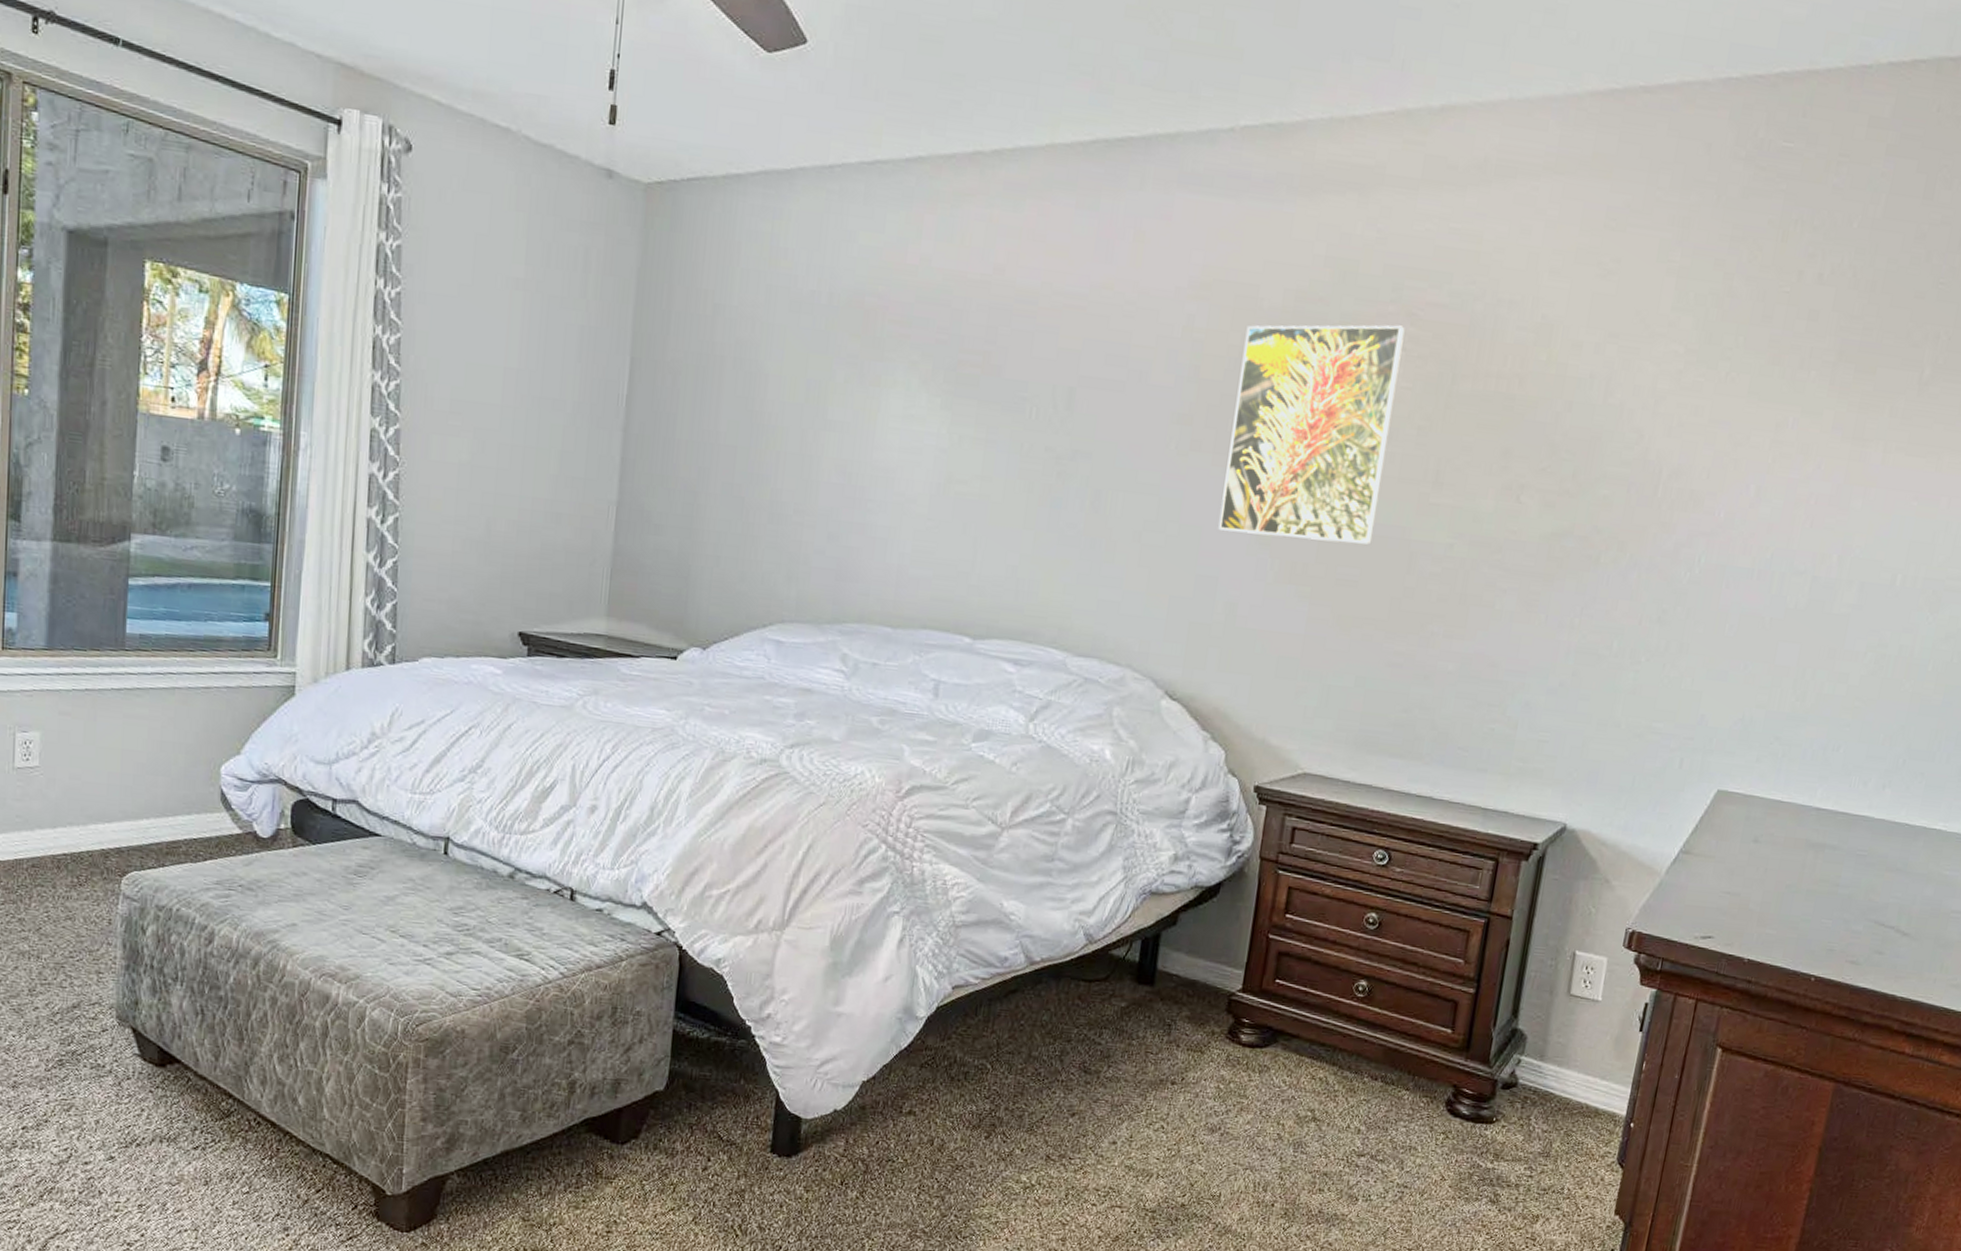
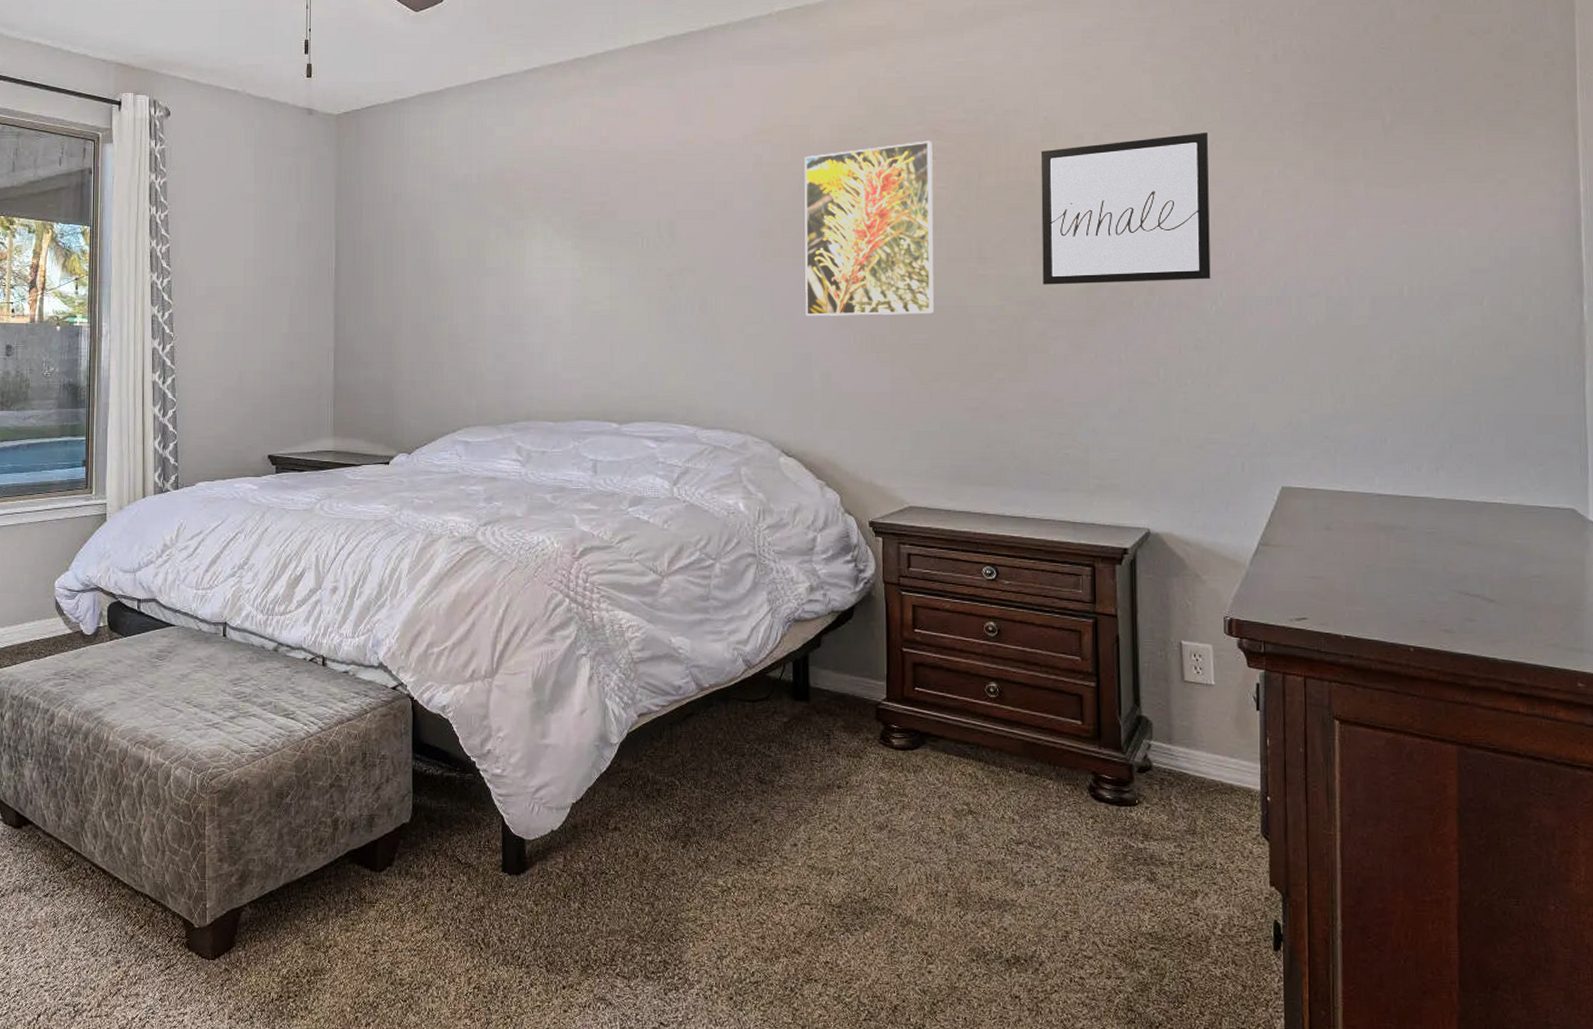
wall art: none [1502,357,1726,541] -> present [1040,133,1211,285]

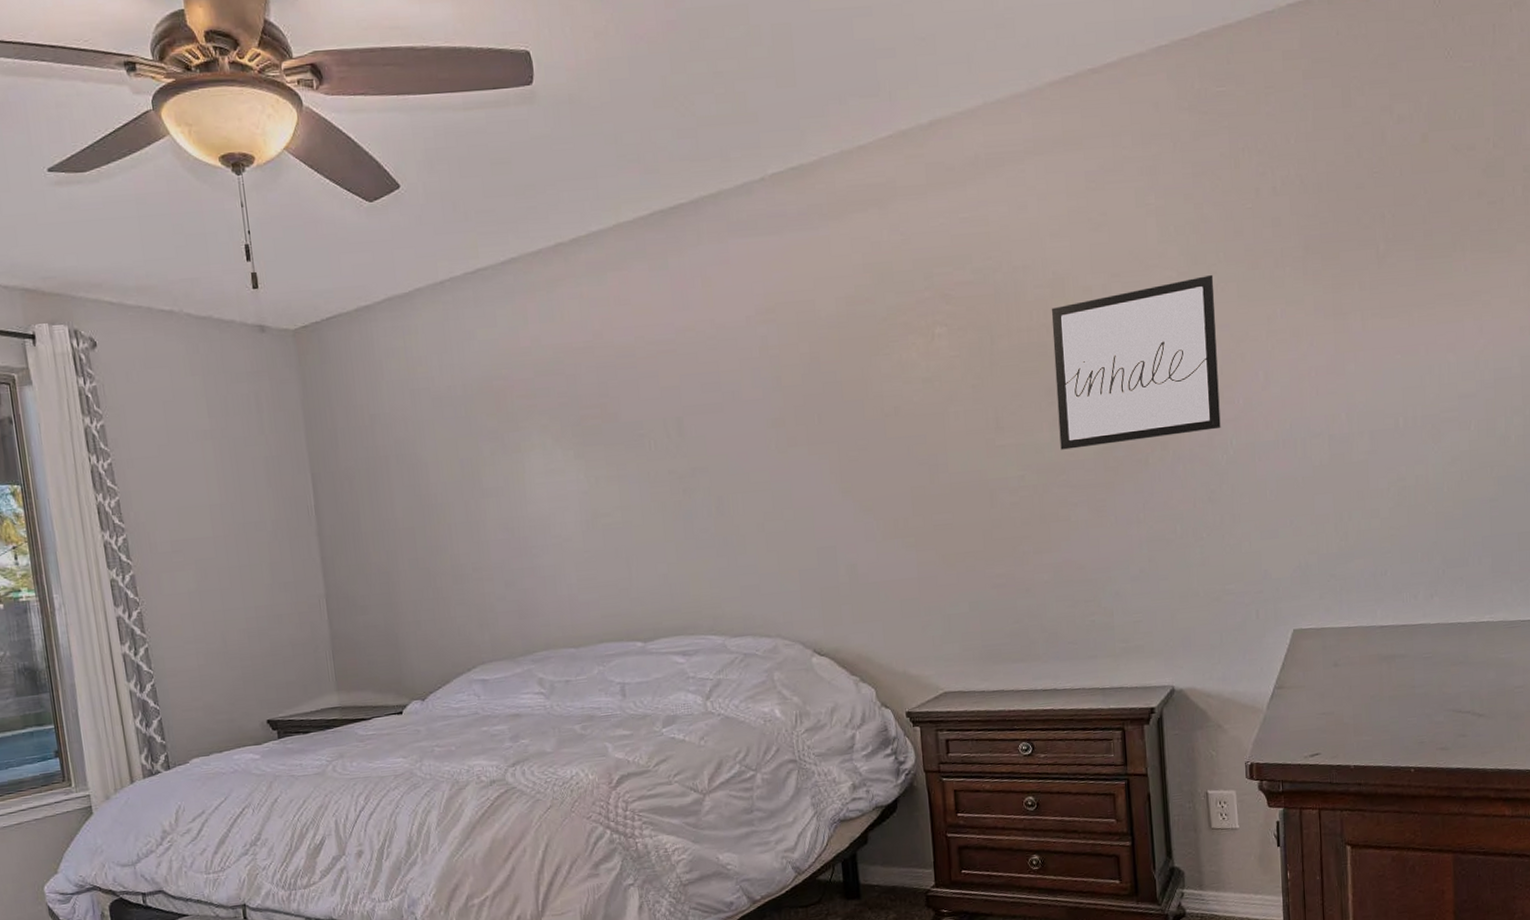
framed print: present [804,140,935,316] -> none [812,306,956,507]

